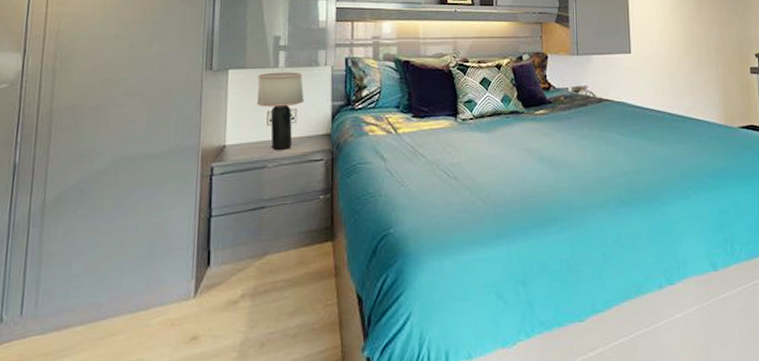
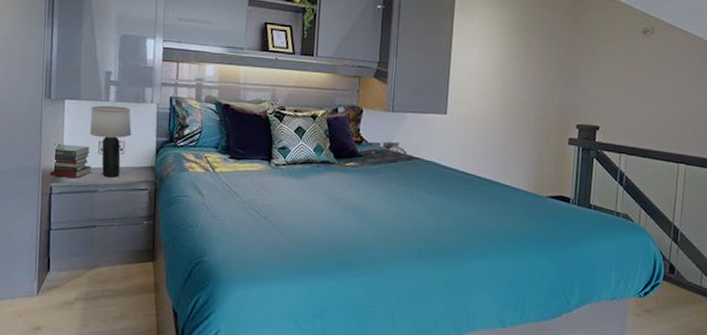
books: none [211,117,260,156] -> present [50,143,92,179]

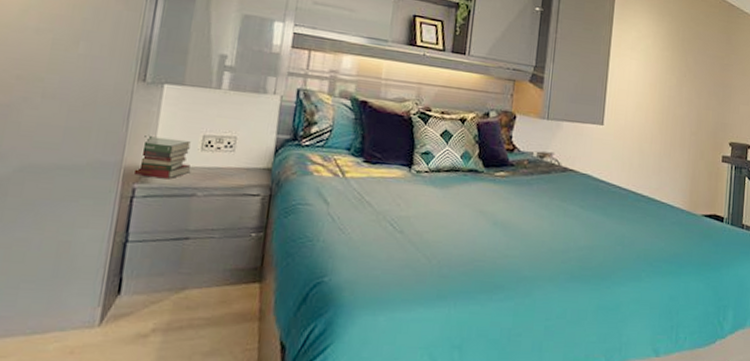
table lamp: present [89,105,132,177] -> none [191,93,248,180]

